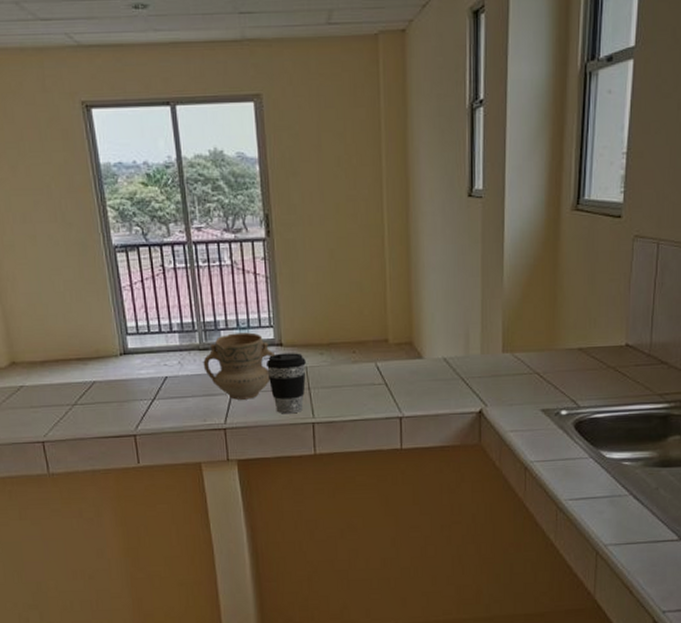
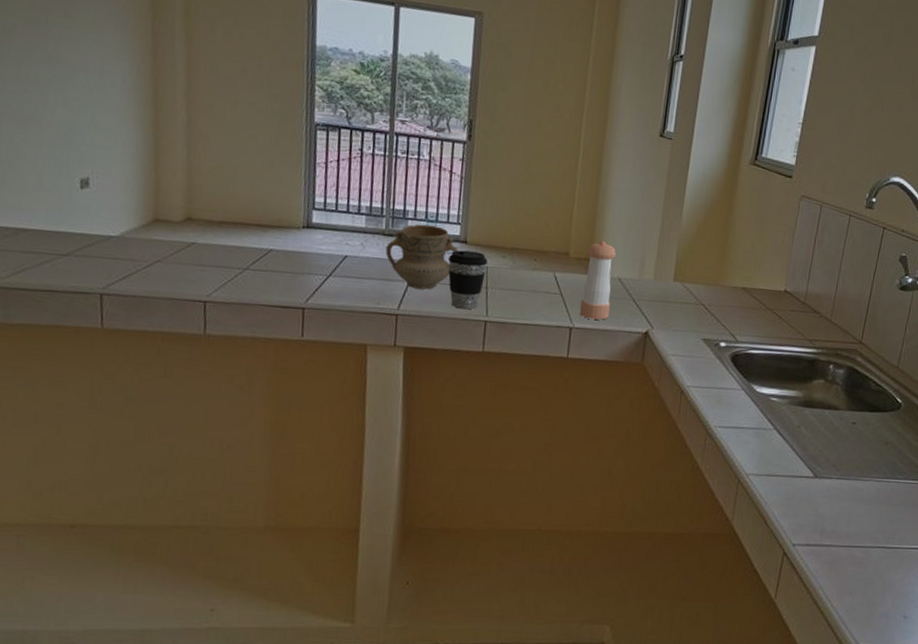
pepper shaker: none [406,321,438,406] -> present [579,240,616,320]

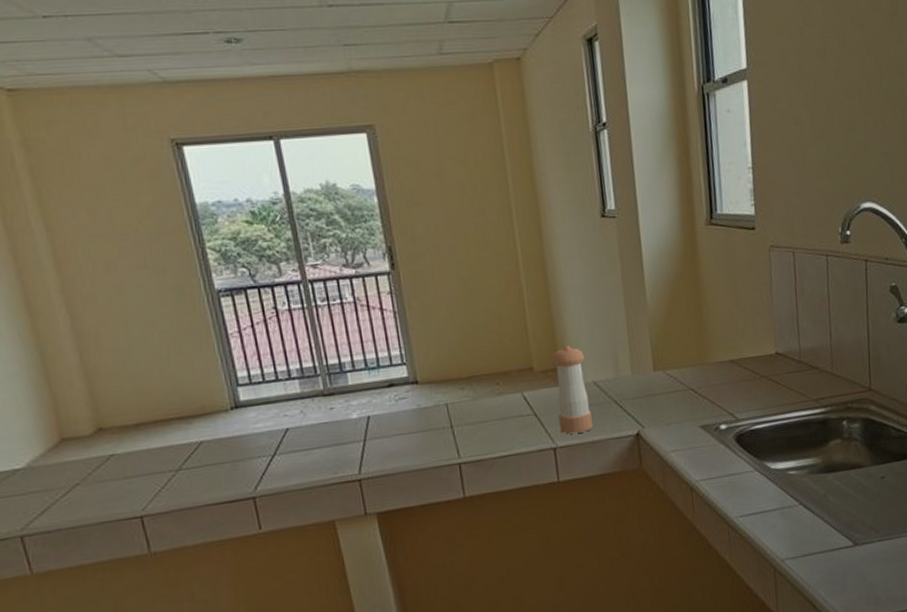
mug: present [385,224,459,290] -> none [329,372,411,447]
coffee cup: present [447,250,488,310] -> none [401,389,448,458]

